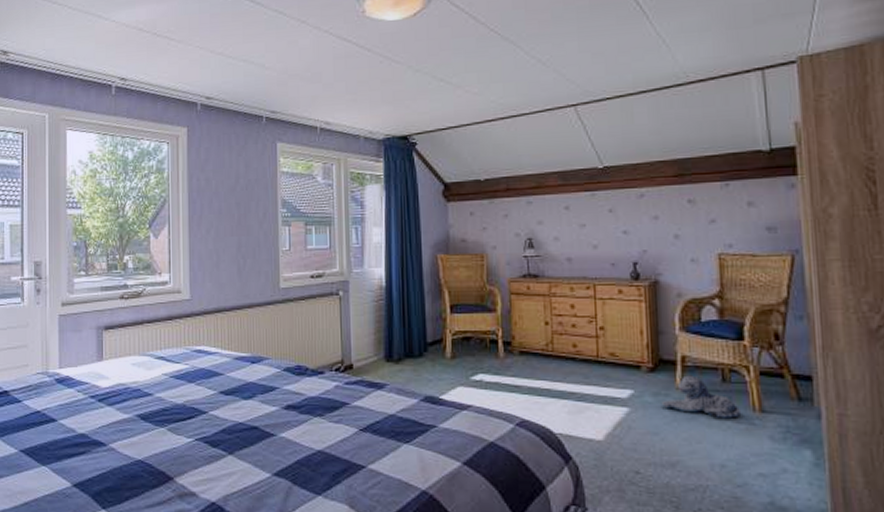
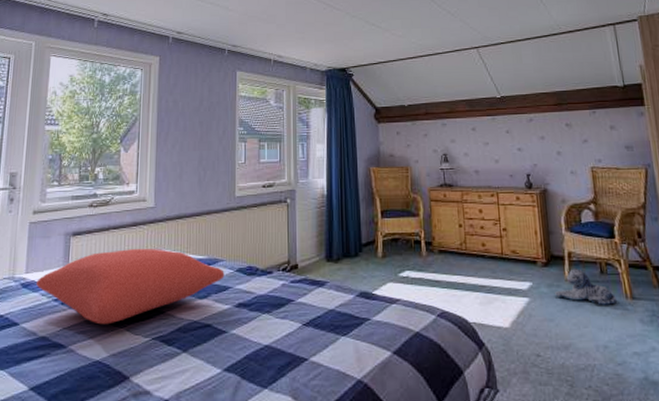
cushion: none [71,345,271,423] -> present [36,249,225,325]

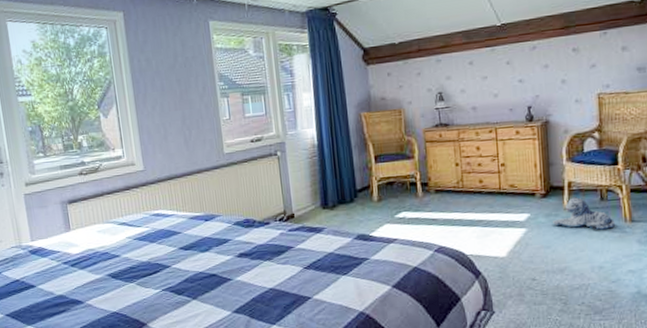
cushion: present [36,249,225,325] -> none [43,209,223,281]

